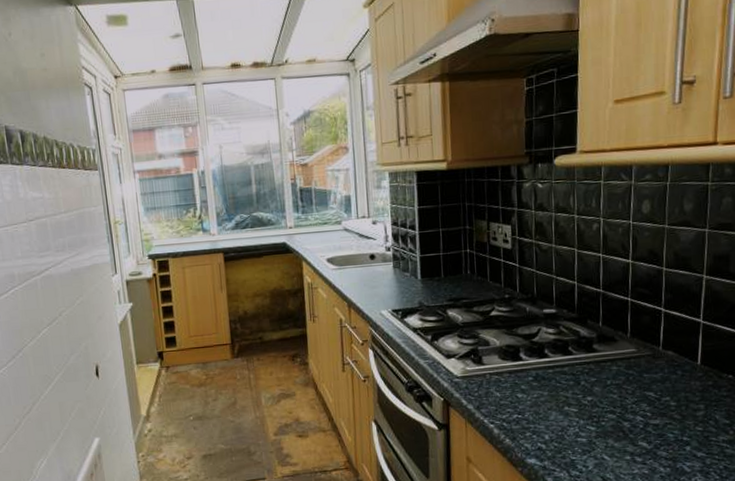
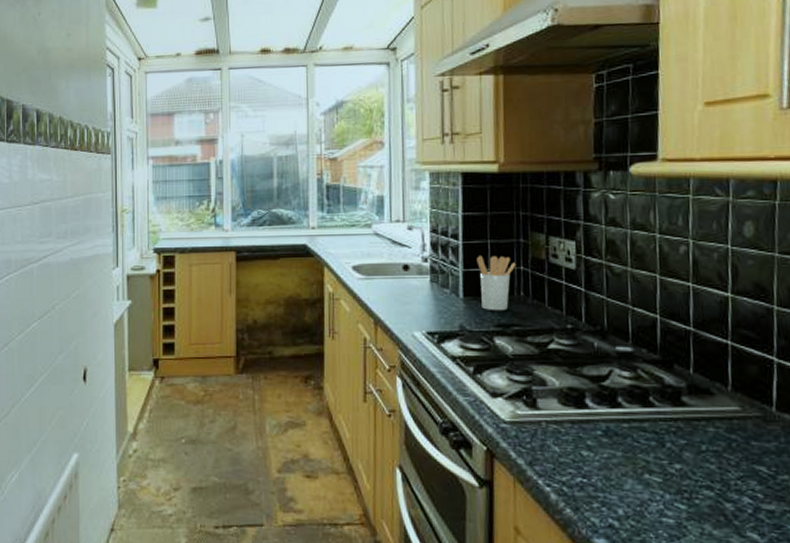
utensil holder: none [431,242,464,288] -> present [477,256,516,311]

